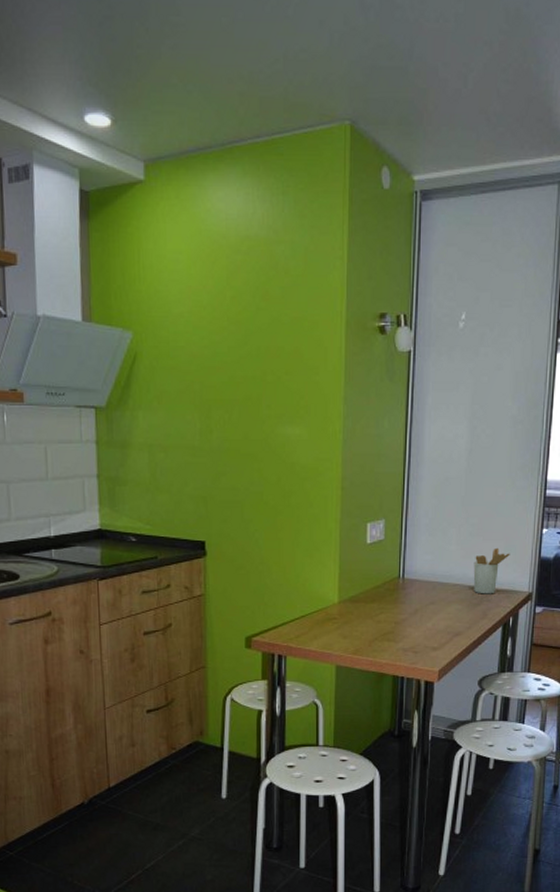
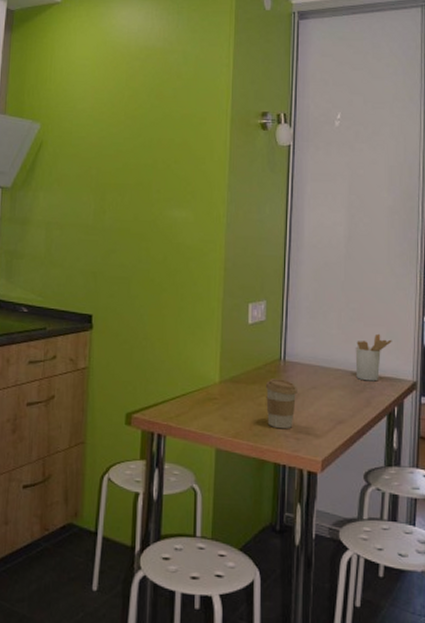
coffee cup: none [384,596,416,644] -> present [265,379,298,429]

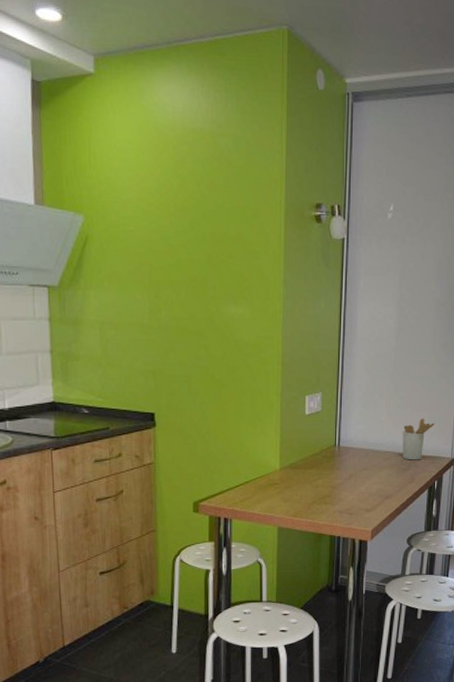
coffee cup: present [265,379,298,429] -> none [321,463,351,506]

